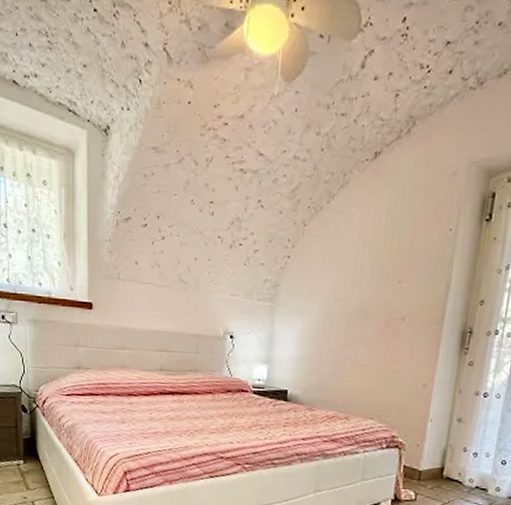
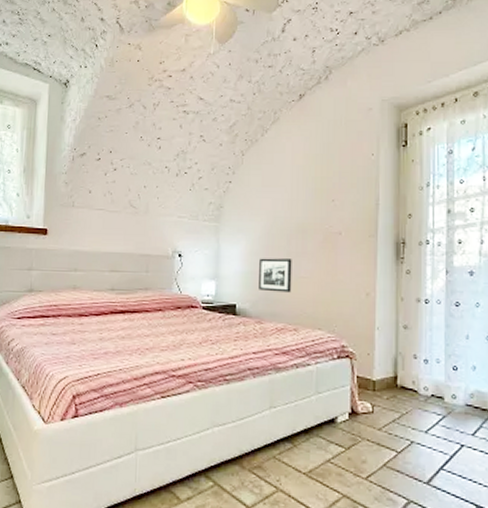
picture frame: none [312,342,350,380] -> present [259,258,292,293]

